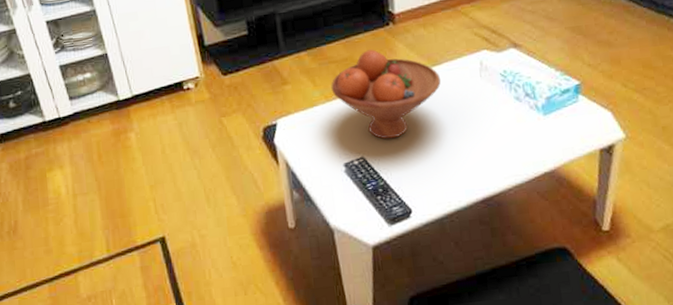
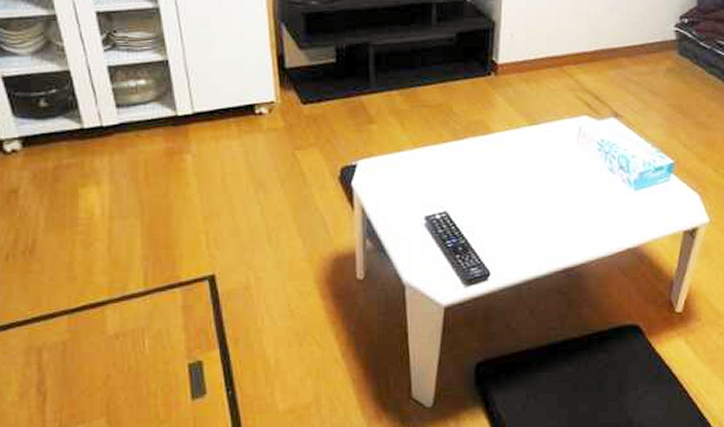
fruit bowl: present [331,49,441,139] -> none [421,98,536,196]

